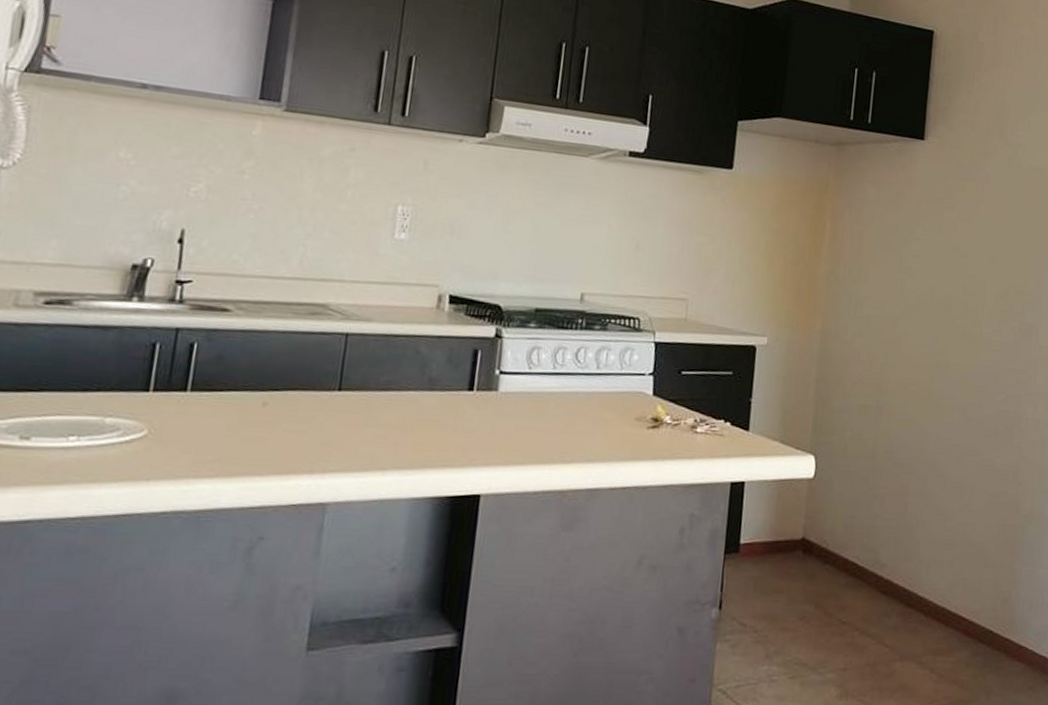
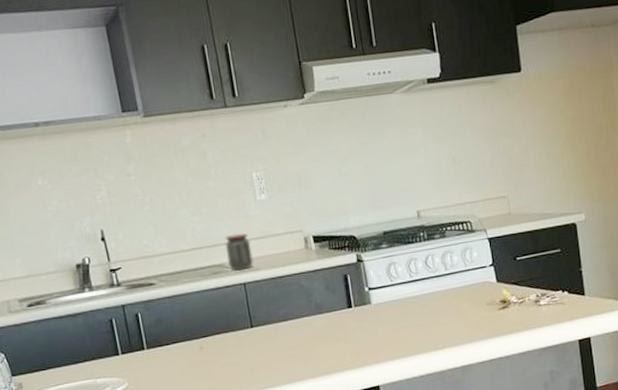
jar: none [333,271,371,319] -> present [225,233,253,272]

